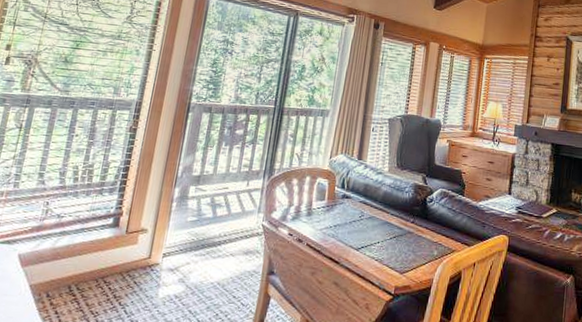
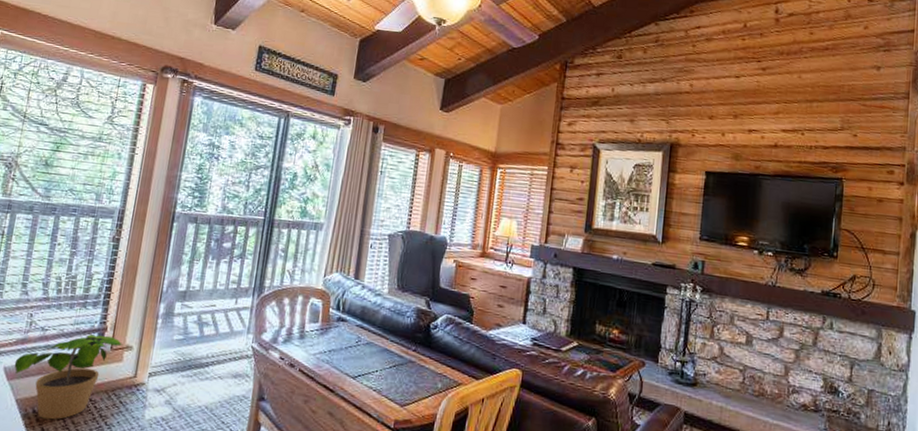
potted plant: none [29,219,138,303] -> present [14,334,123,420]

